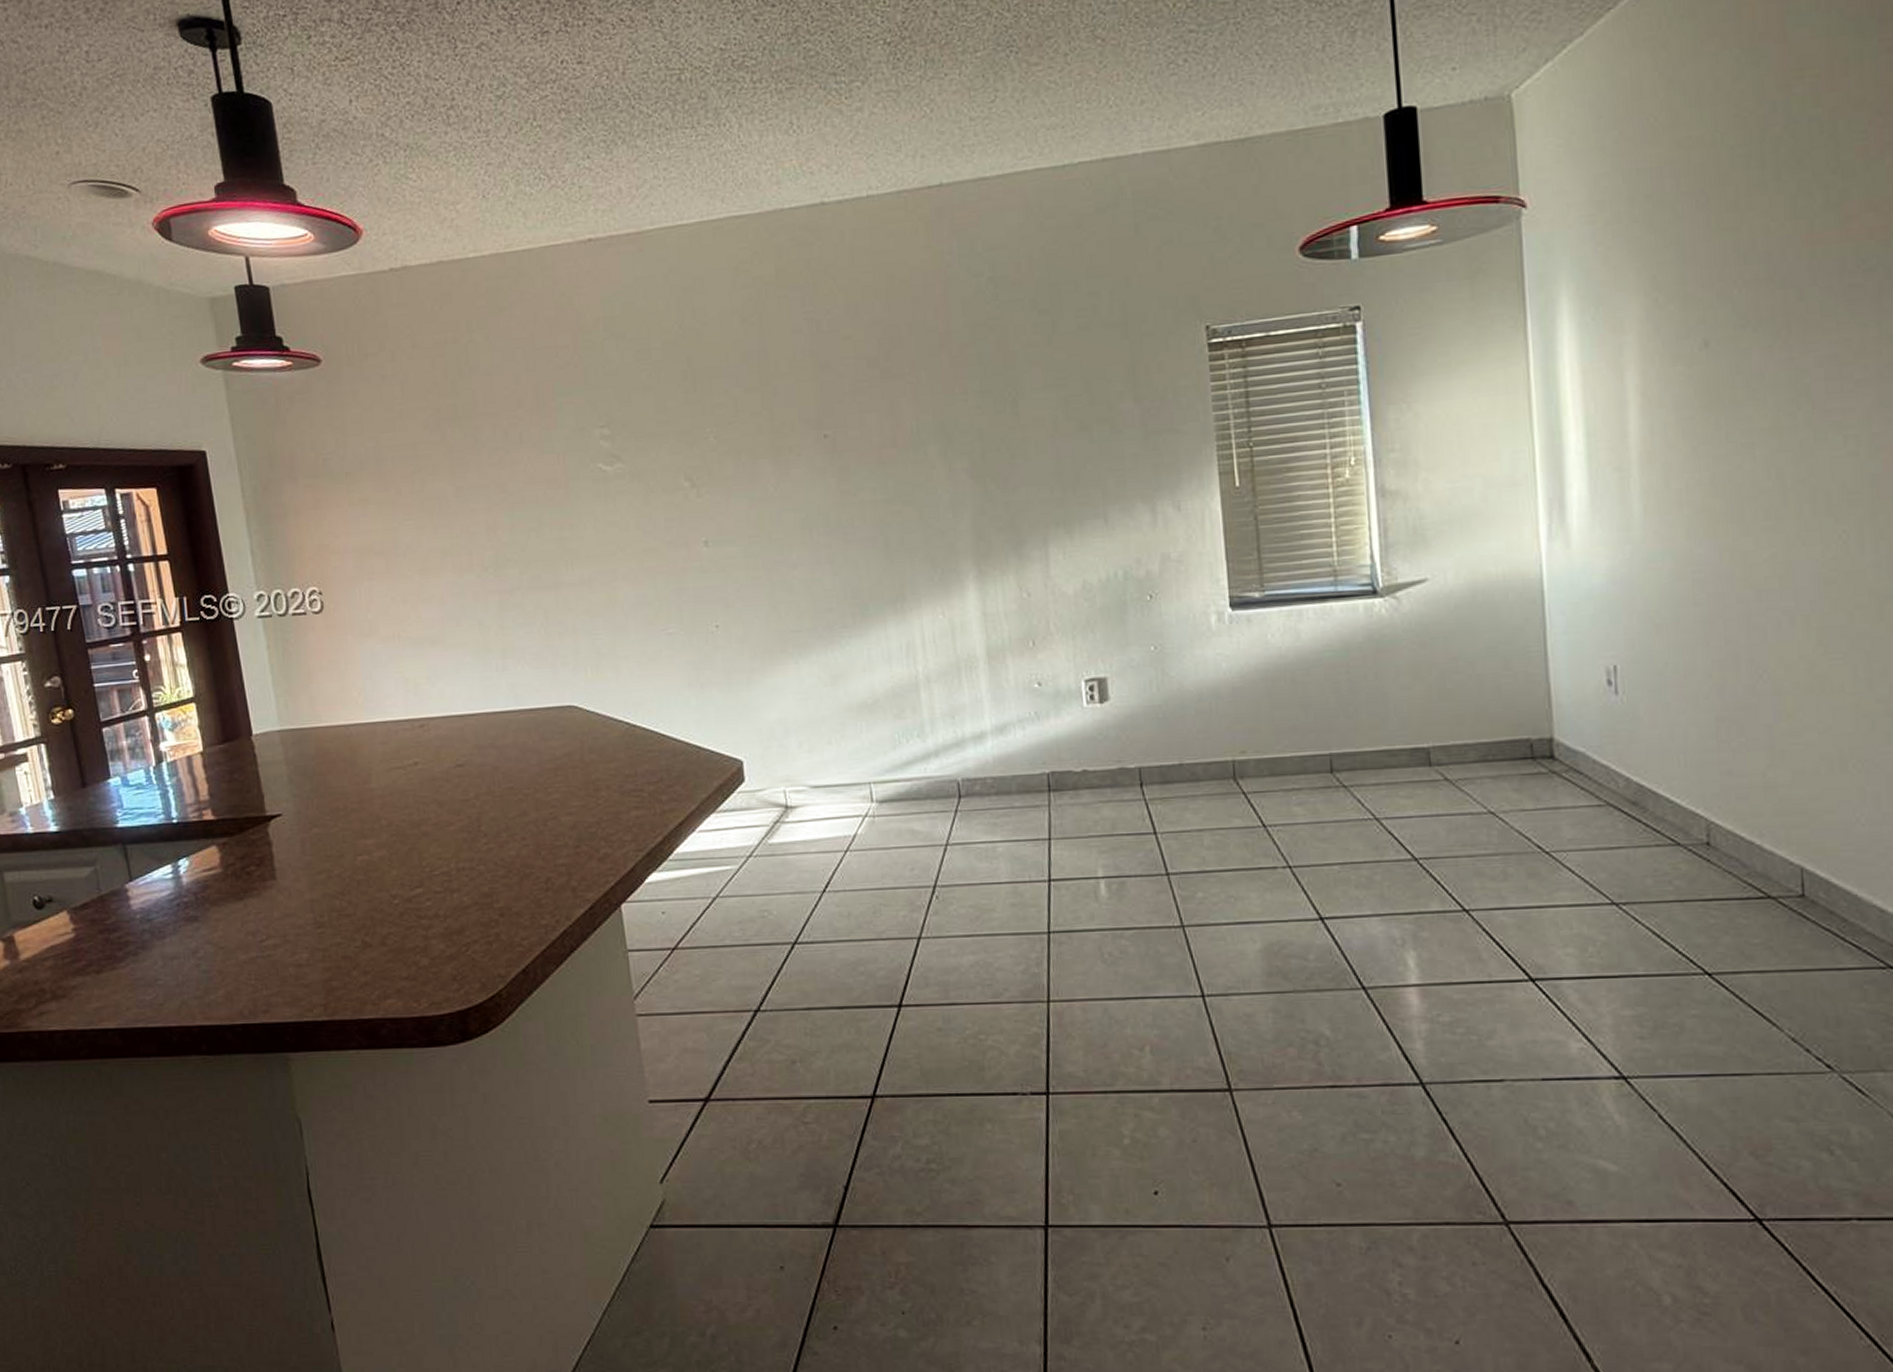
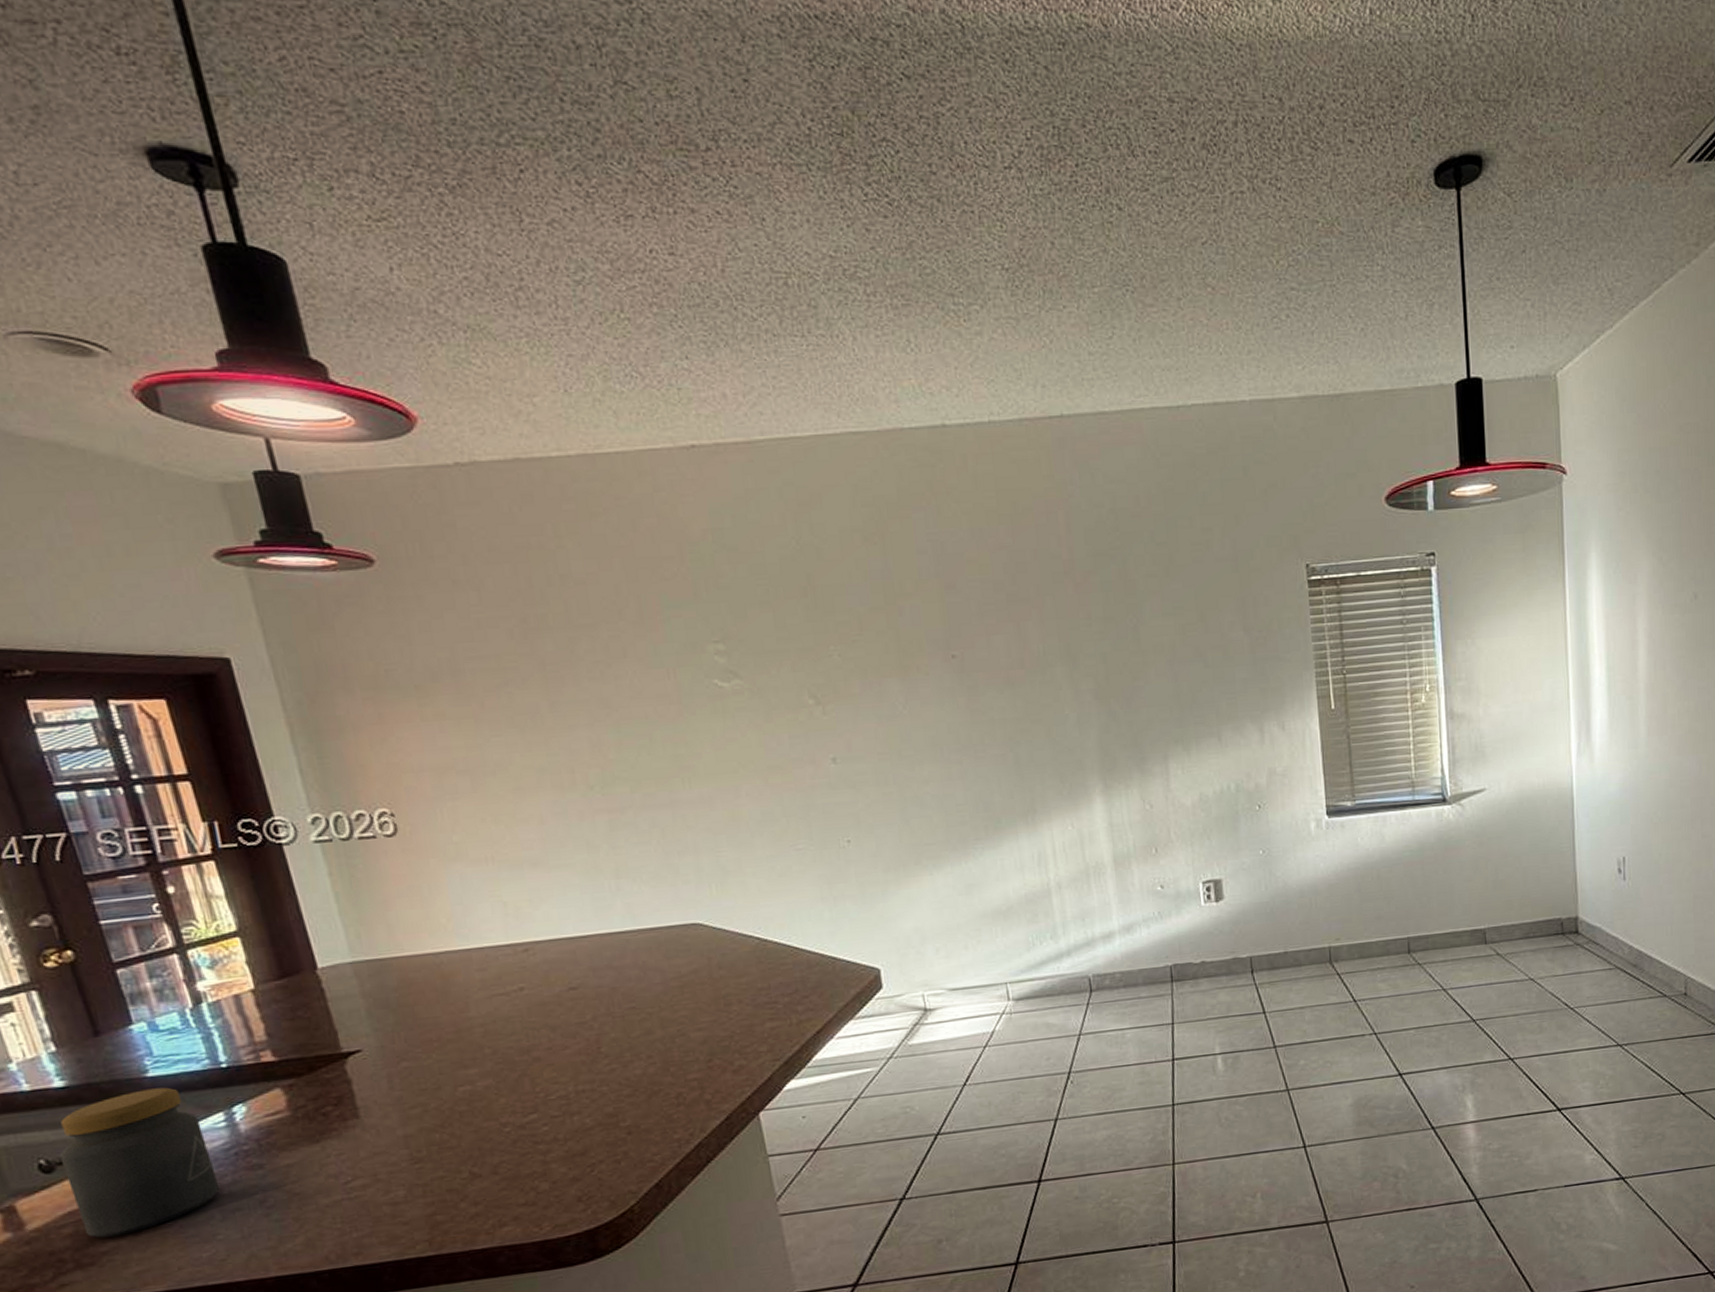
jar: none [48,838,164,973] -> present [59,1087,221,1238]

